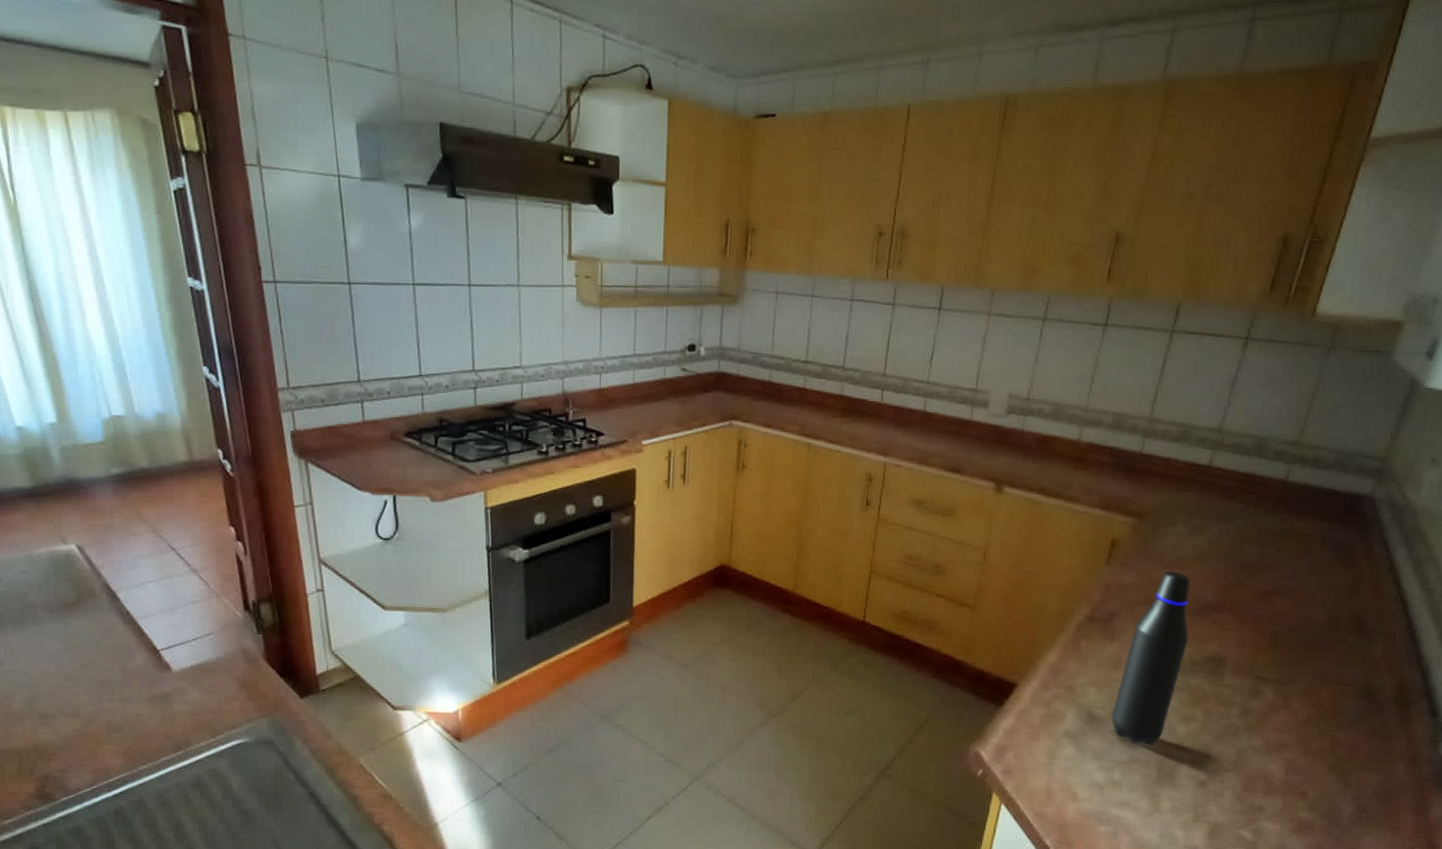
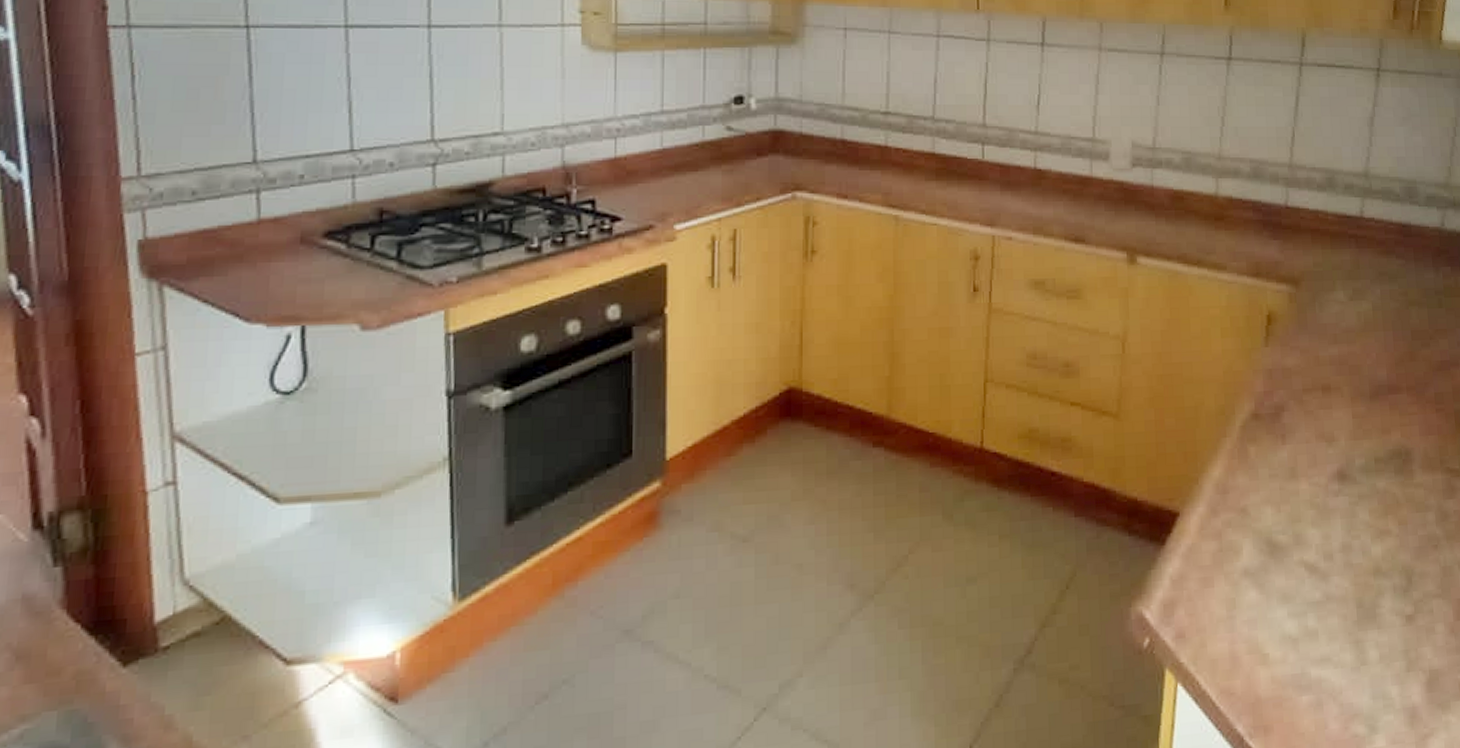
water bottle: present [1111,571,1191,746] -> none [1295,347,1369,576]

